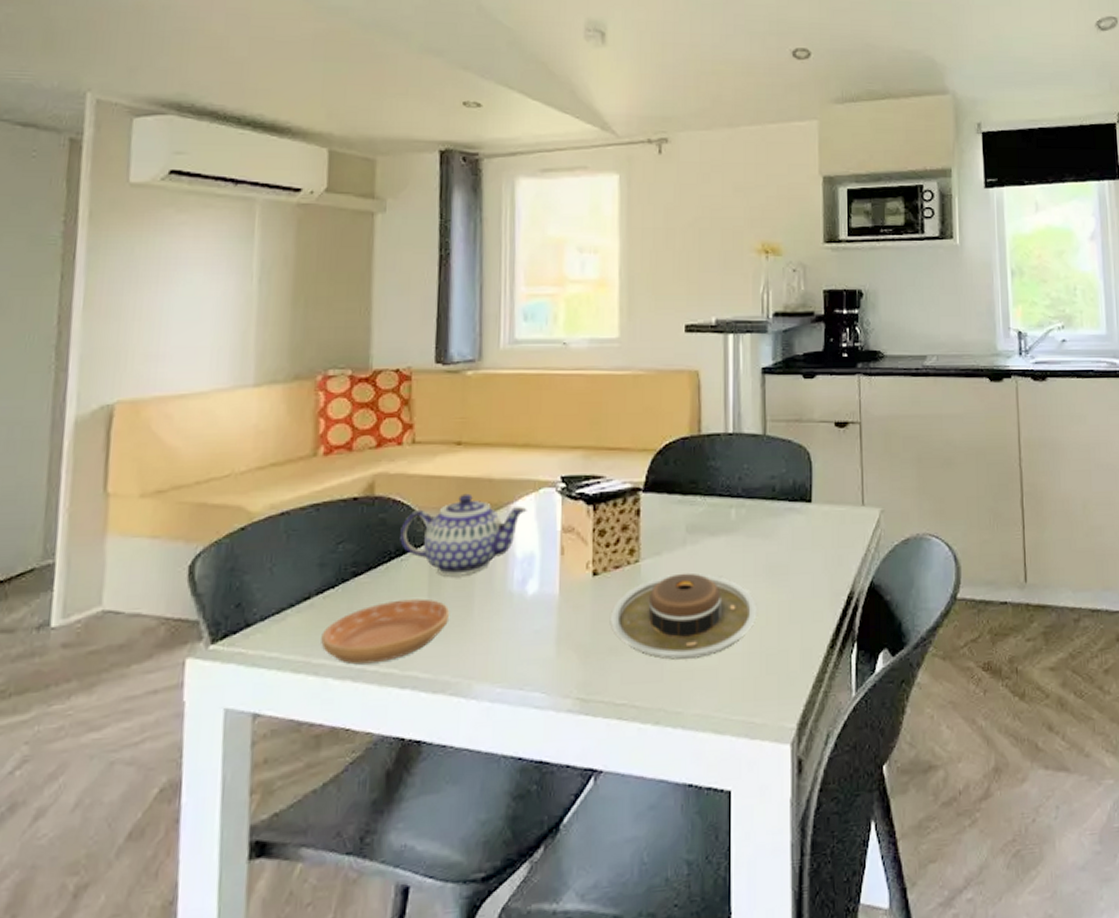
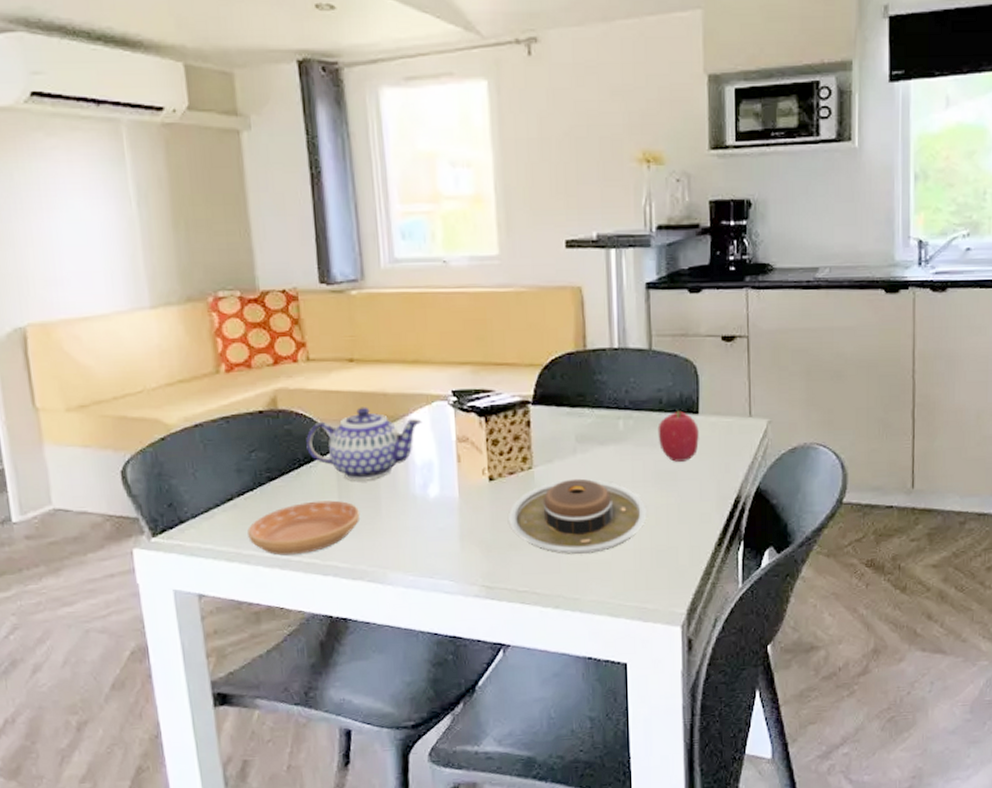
fruit: none [770,498,812,554] -> present [657,410,699,462]

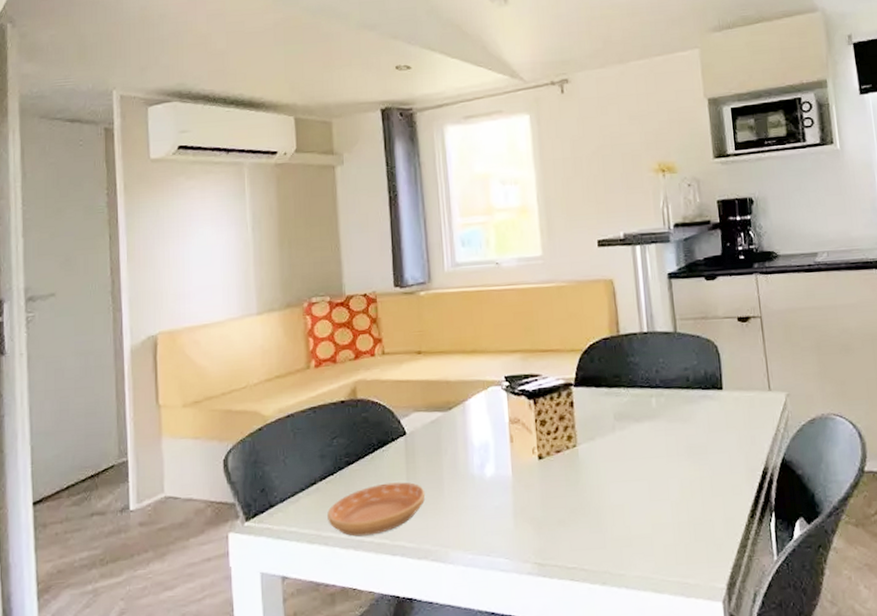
teapot: present [306,407,422,481] -> none [380,394,480,463]
plate: present [509,478,647,554] -> none [557,454,683,530]
fruit: present [657,410,699,462] -> none [686,387,725,436]

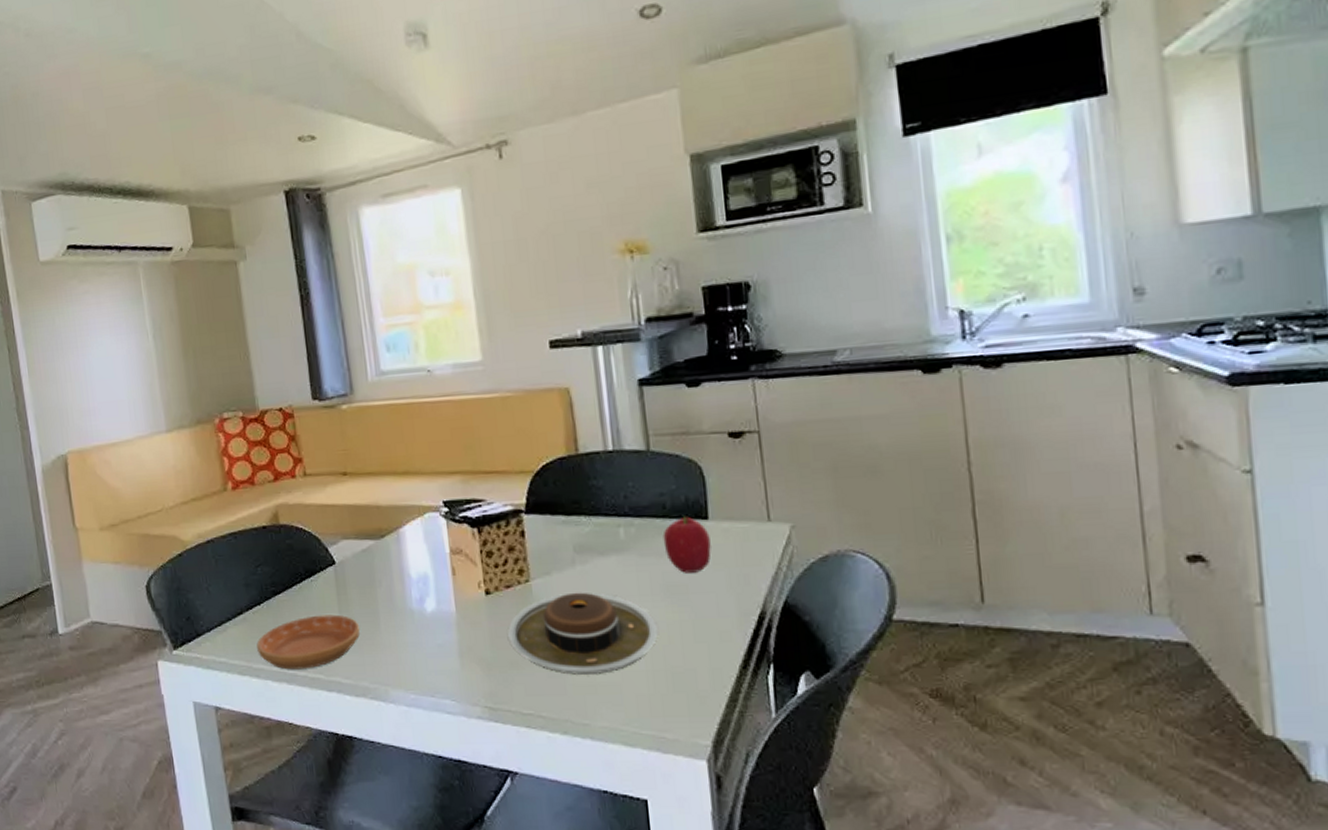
plate: none [557,454,683,530] -> present [508,592,658,675]
fruit: none [686,387,725,436] -> present [663,516,712,573]

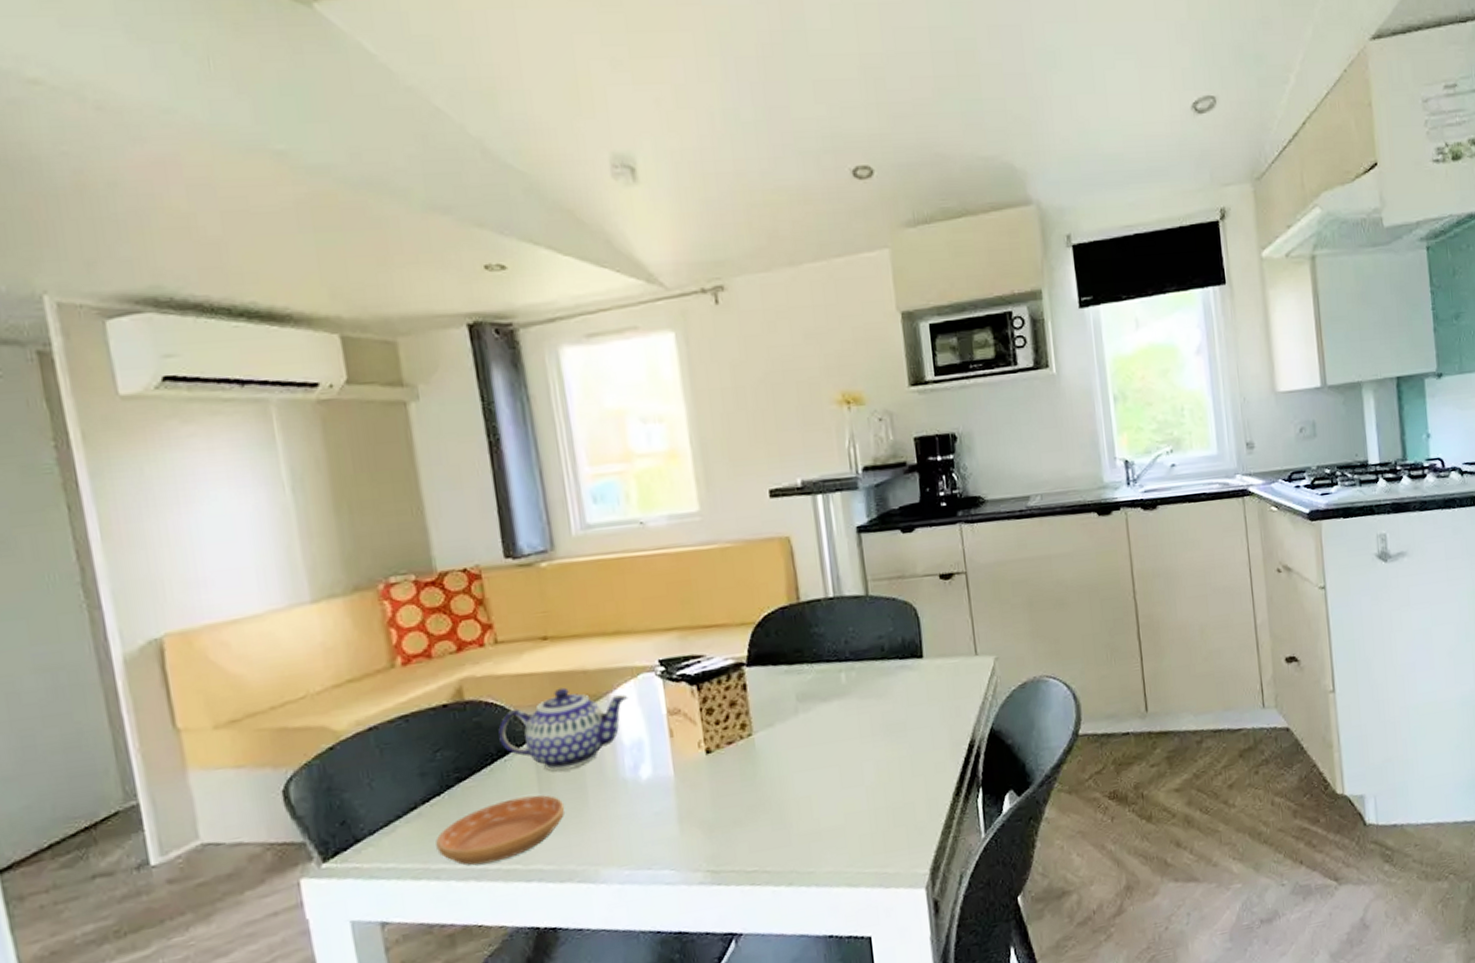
teapot: none [306,520,416,595] -> present [498,687,628,772]
plate: present [508,592,658,675] -> none [730,739,879,825]
fruit: present [663,516,712,573] -> none [882,656,926,711]

